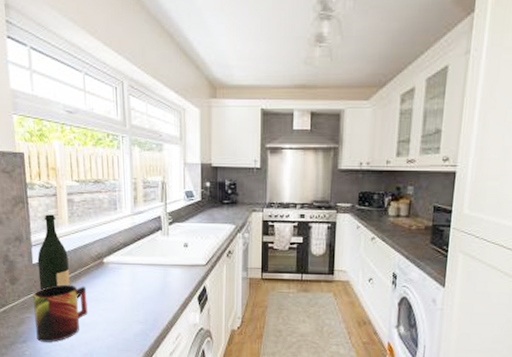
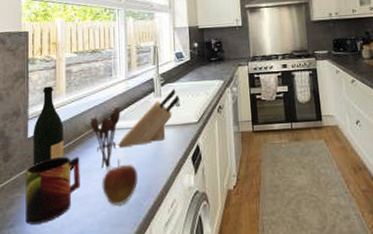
utensil holder: none [95,242,127,300] -> present [90,106,121,169]
apple: none [109,292,145,334] -> present [102,159,139,206]
knife block: none [124,228,189,282] -> present [118,88,180,148]

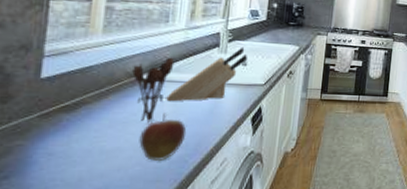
mug: present [25,156,80,225] -> none [27,103,114,177]
wine bottle: present [33,86,74,170] -> none [45,21,104,120]

